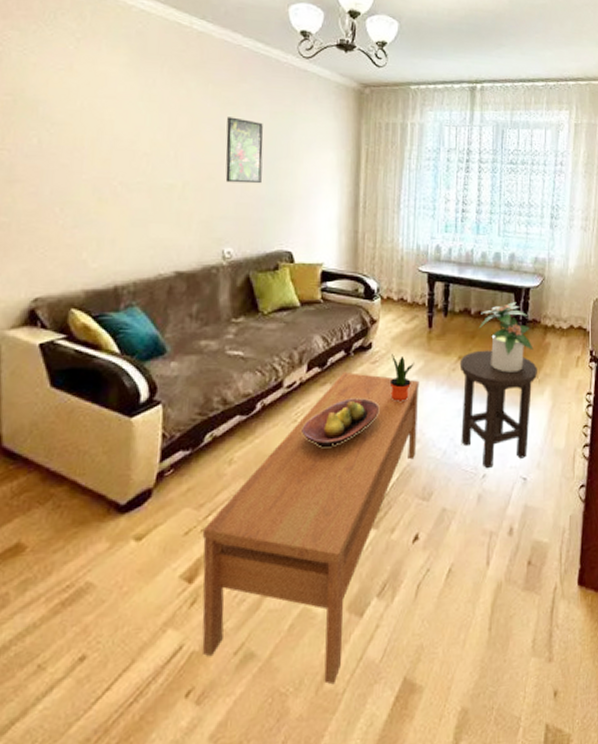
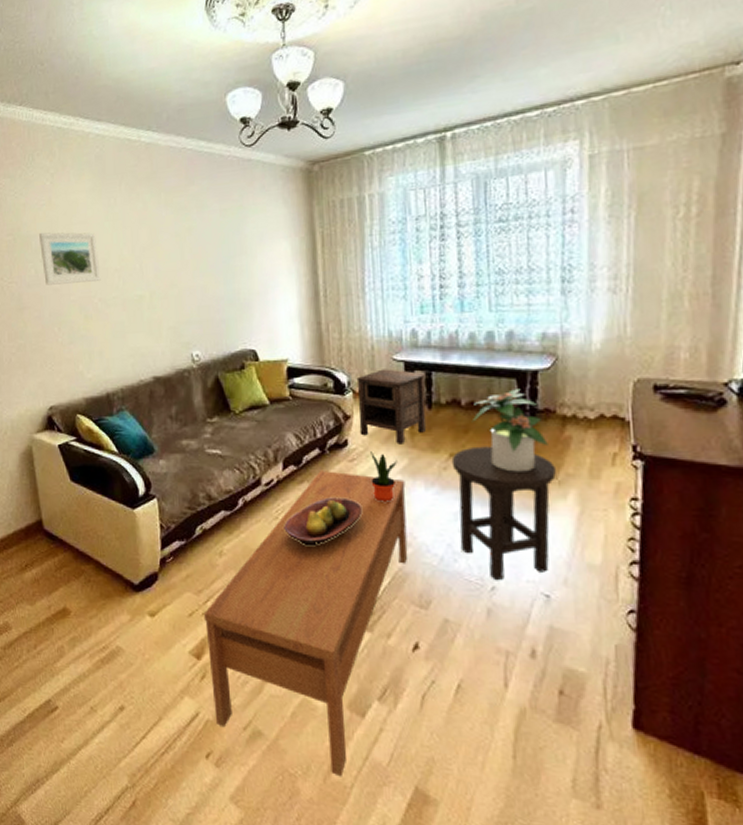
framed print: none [49,98,125,163] -> present [39,232,101,285]
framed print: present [225,117,264,184] -> none [181,221,219,287]
nightstand: none [384,278,444,348] -> present [356,369,427,445]

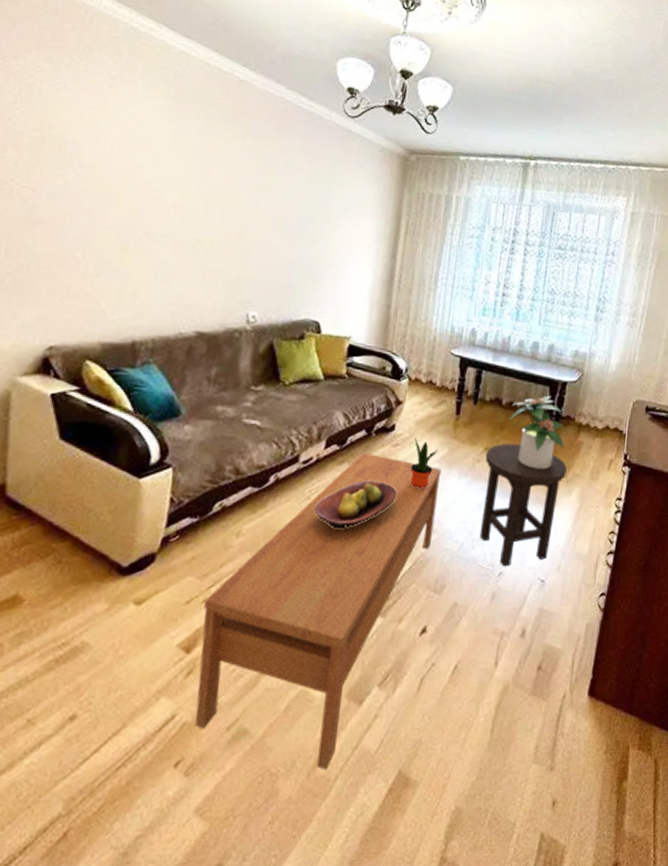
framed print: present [39,232,101,285] -> none [75,138,157,212]
nightstand: present [356,369,427,445] -> none [408,361,477,435]

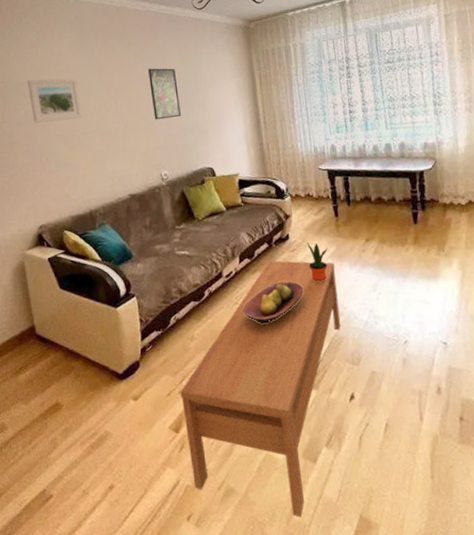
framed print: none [75,138,157,212] -> present [28,79,82,123]
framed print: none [256,173,300,247] -> present [148,68,181,120]
stool: present [479,443,567,567] -> none [367,230,445,336]
potted plant: present [509,395,565,470] -> none [380,186,436,249]

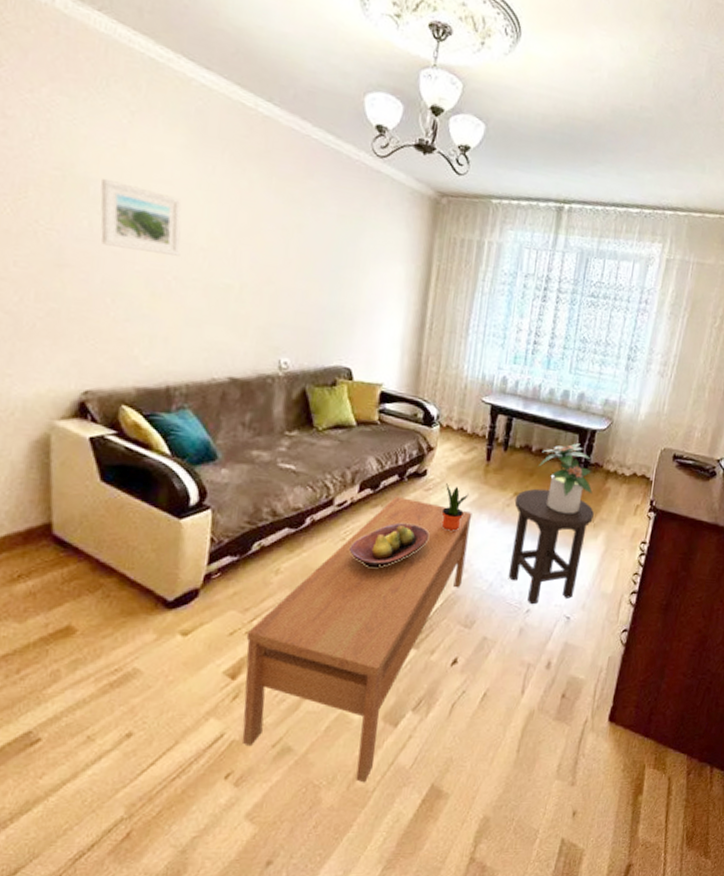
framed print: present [148,68,181,120] -> none [285,216,329,293]
stool: none [367,230,445,336] -> present [508,488,594,605]
potted plant: none [380,186,436,249] -> present [539,443,593,514]

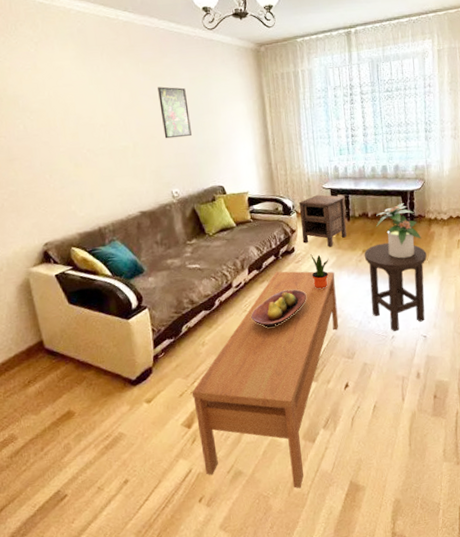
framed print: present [100,178,182,256] -> none [26,93,88,139]
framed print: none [285,216,329,293] -> present [158,86,192,139]
nightstand: none [439,408,507,480] -> present [298,194,347,247]

